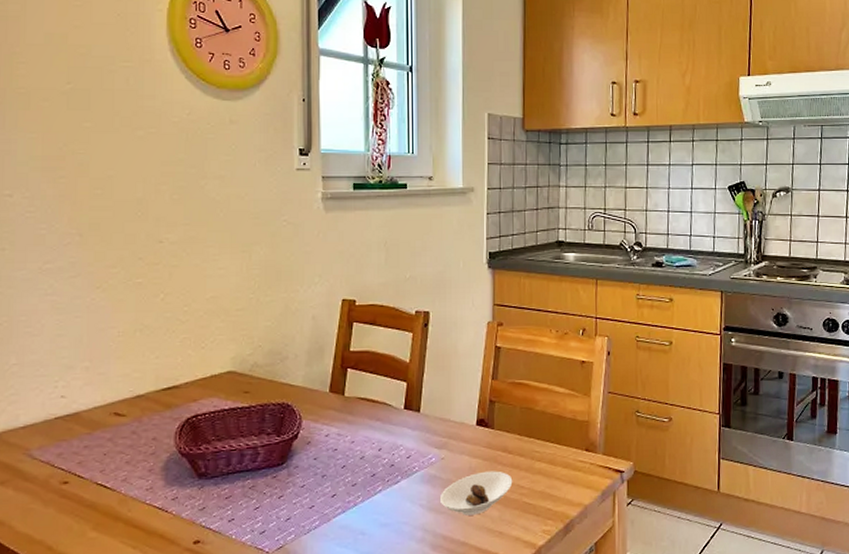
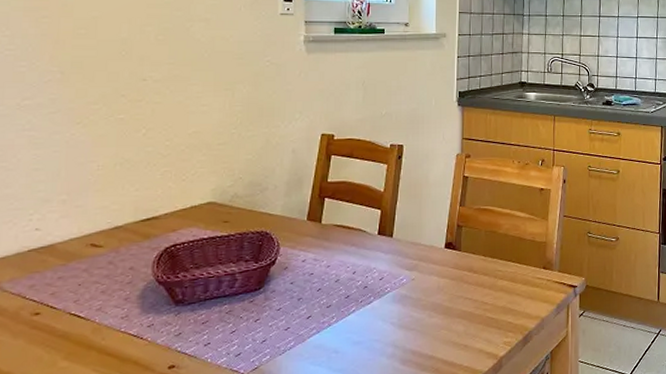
saucer: present [440,471,513,516] -> none [410,289,477,331]

